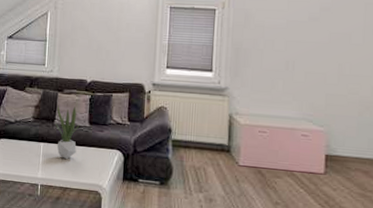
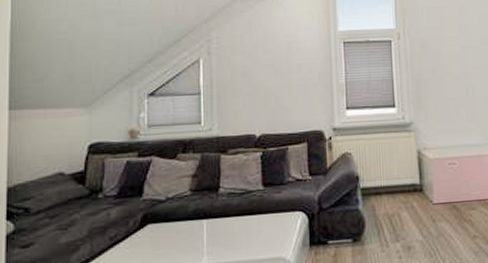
potted plant: present [55,105,79,160] -> none [221,168,251,235]

